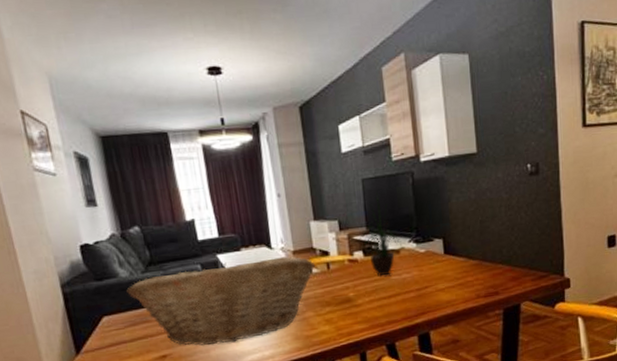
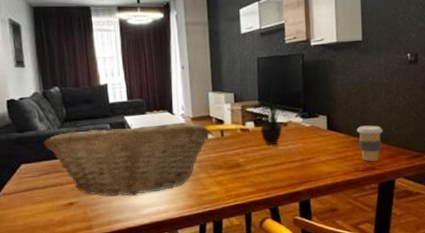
coffee cup: none [475,245,505,286] -> present [356,125,383,162]

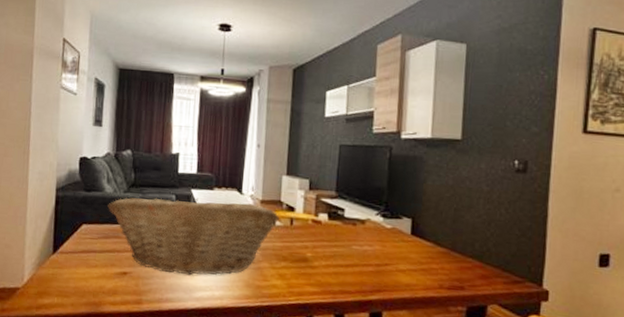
potted plant: present [251,71,289,146] -> none [326,161,368,244]
coffee cup: present [356,125,383,162] -> none [445,236,477,280]

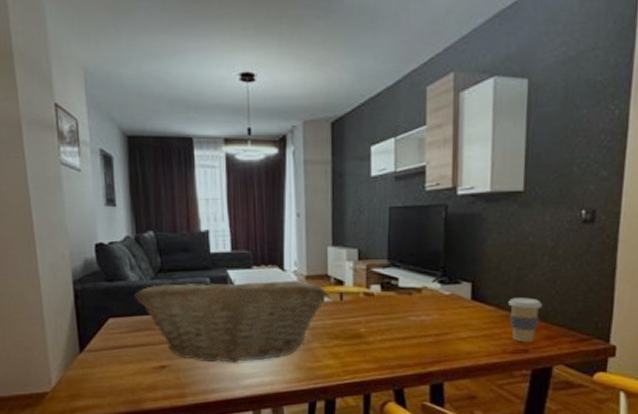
coffee cup: none [445,236,477,280] -> present [507,297,542,343]

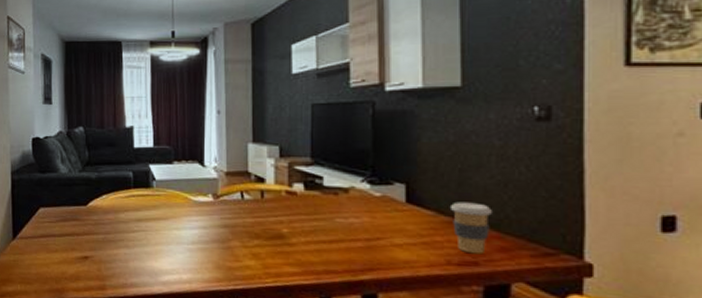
fruit basket: present [134,279,327,363] -> none [63,173,247,258]

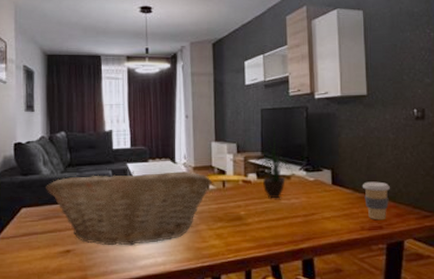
fruit basket: none [63,173,247,258] -> present [46,170,212,246]
potted plant: none [301,121,352,217] -> present [254,123,292,199]

